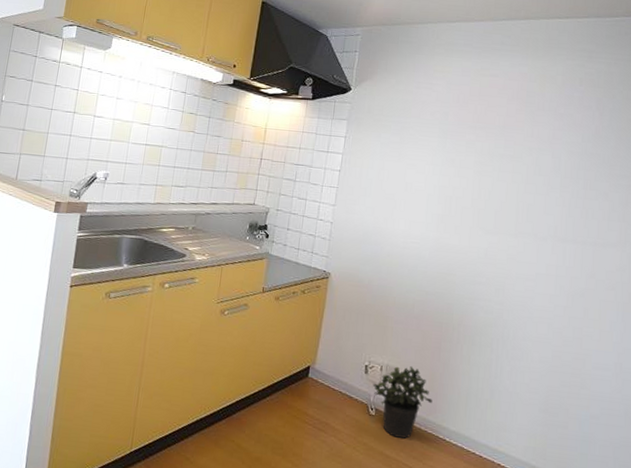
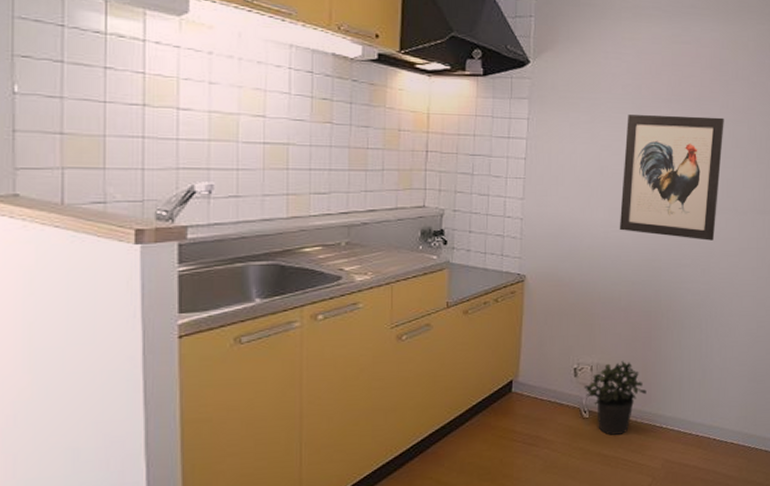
wall art: none [417,138,528,262] -> present [619,115,724,241]

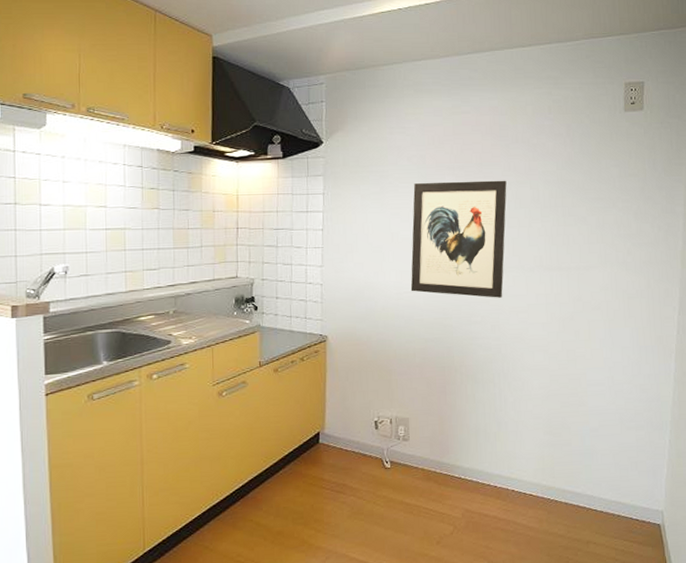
potted plant: present [583,361,647,435] -> none [384,414,444,485]

